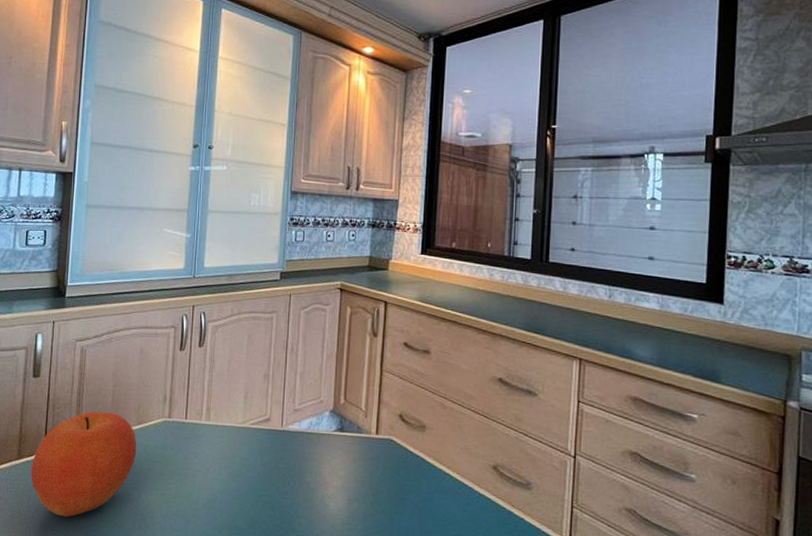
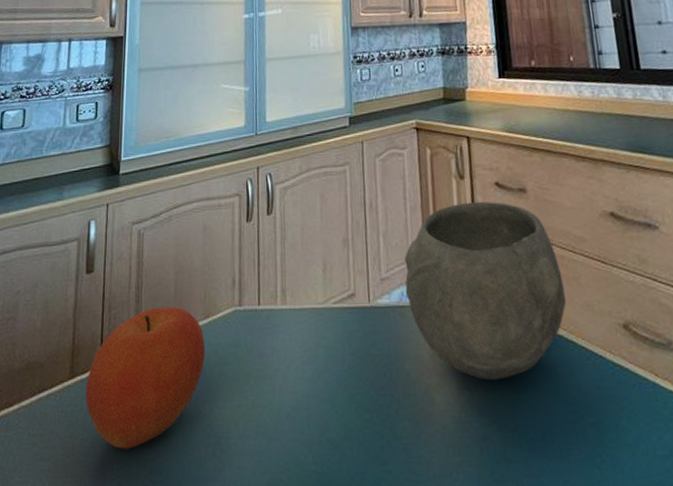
bowl: none [314,356,449,497] -> present [405,201,566,380]

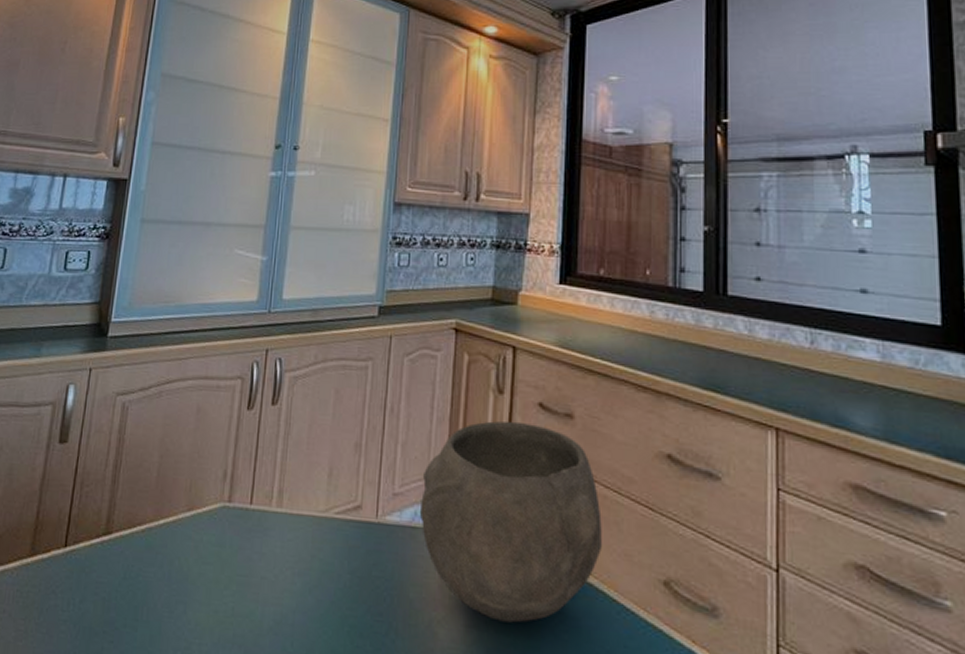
fruit: present [85,307,206,450] -> none [45,491,186,642]

